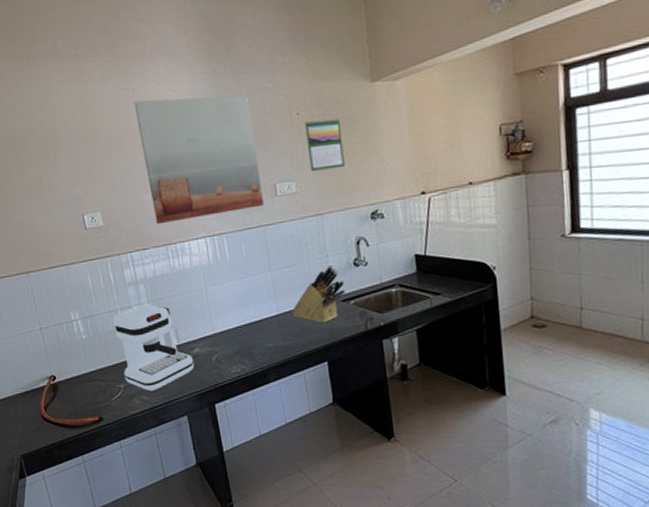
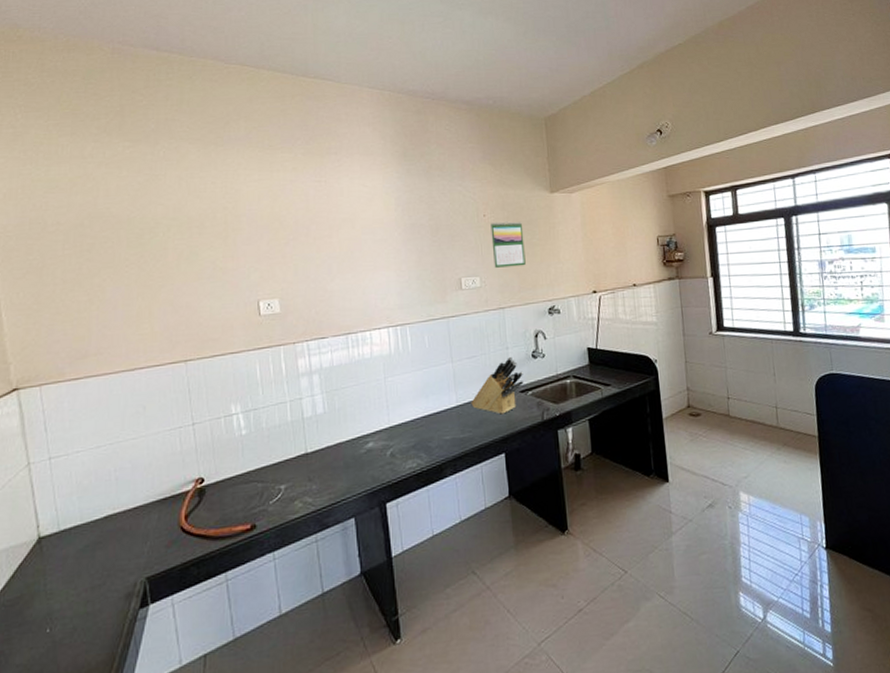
coffee maker: present [113,304,195,392] -> none [280,396,367,493]
wall art: present [134,95,264,225] -> none [325,192,449,314]

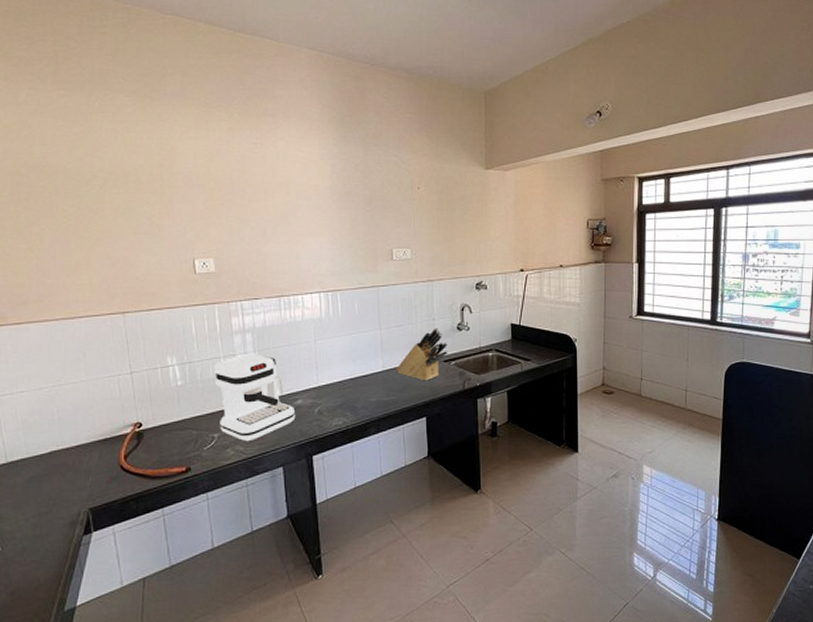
coffee maker: none [280,396,367,493] -> present [214,354,296,442]
calendar: present [490,221,526,268] -> none [424,195,456,241]

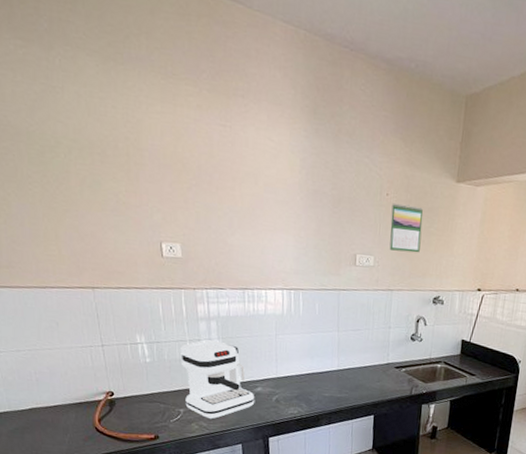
knife block: present [396,327,448,381] -> none [350,335,400,384]
calendar: none [424,195,456,241] -> present [389,203,423,253]

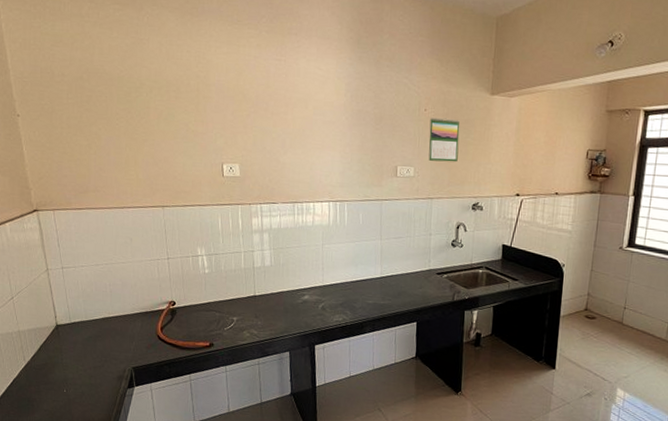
coffee maker: present [180,340,255,420] -> none [236,251,303,327]

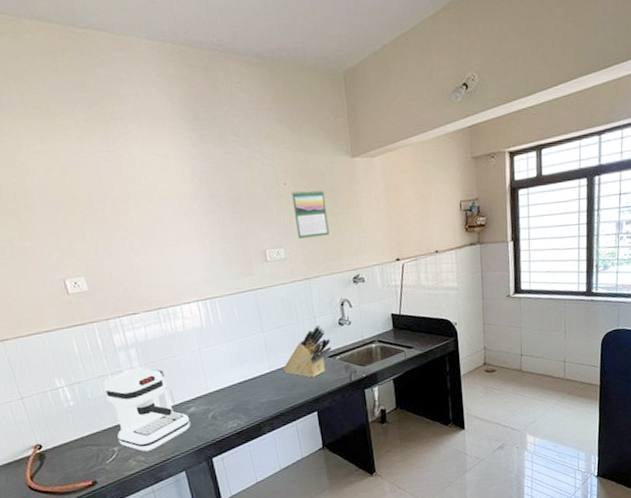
coffee maker: none [236,251,303,327] -> present [103,368,191,452]
knife block: none [393,242,442,290] -> present [283,324,332,378]

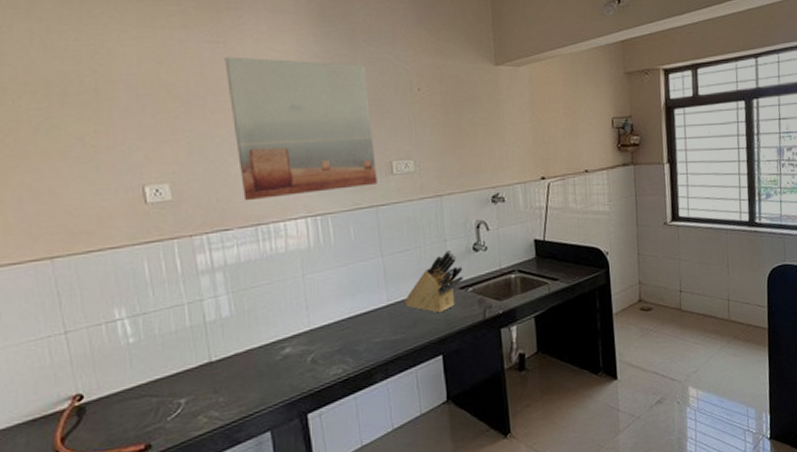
coffee maker: present [103,368,191,452] -> none [176,297,284,406]
wall art: none [116,163,254,289] -> present [224,56,377,201]
calendar: present [291,190,329,239] -> none [426,97,466,150]

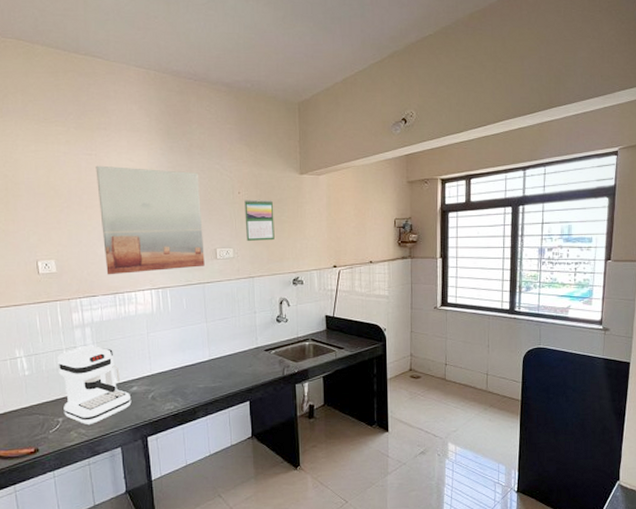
coffee maker: none [176,297,284,406] -> present [58,346,132,425]
knife block: present [404,249,464,313] -> none [221,319,268,369]
calendar: none [426,97,466,150] -> present [244,199,275,241]

